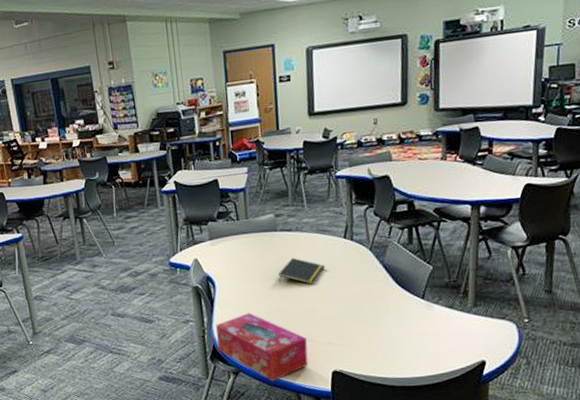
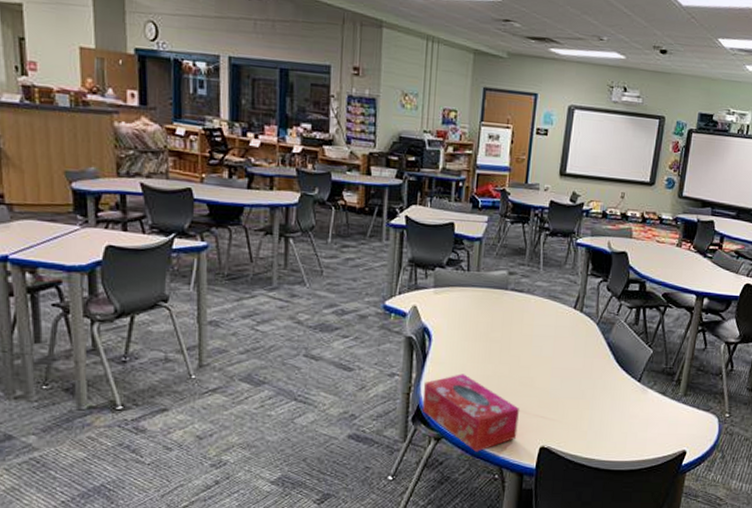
notepad: present [279,257,326,285] -> none [501,320,552,353]

